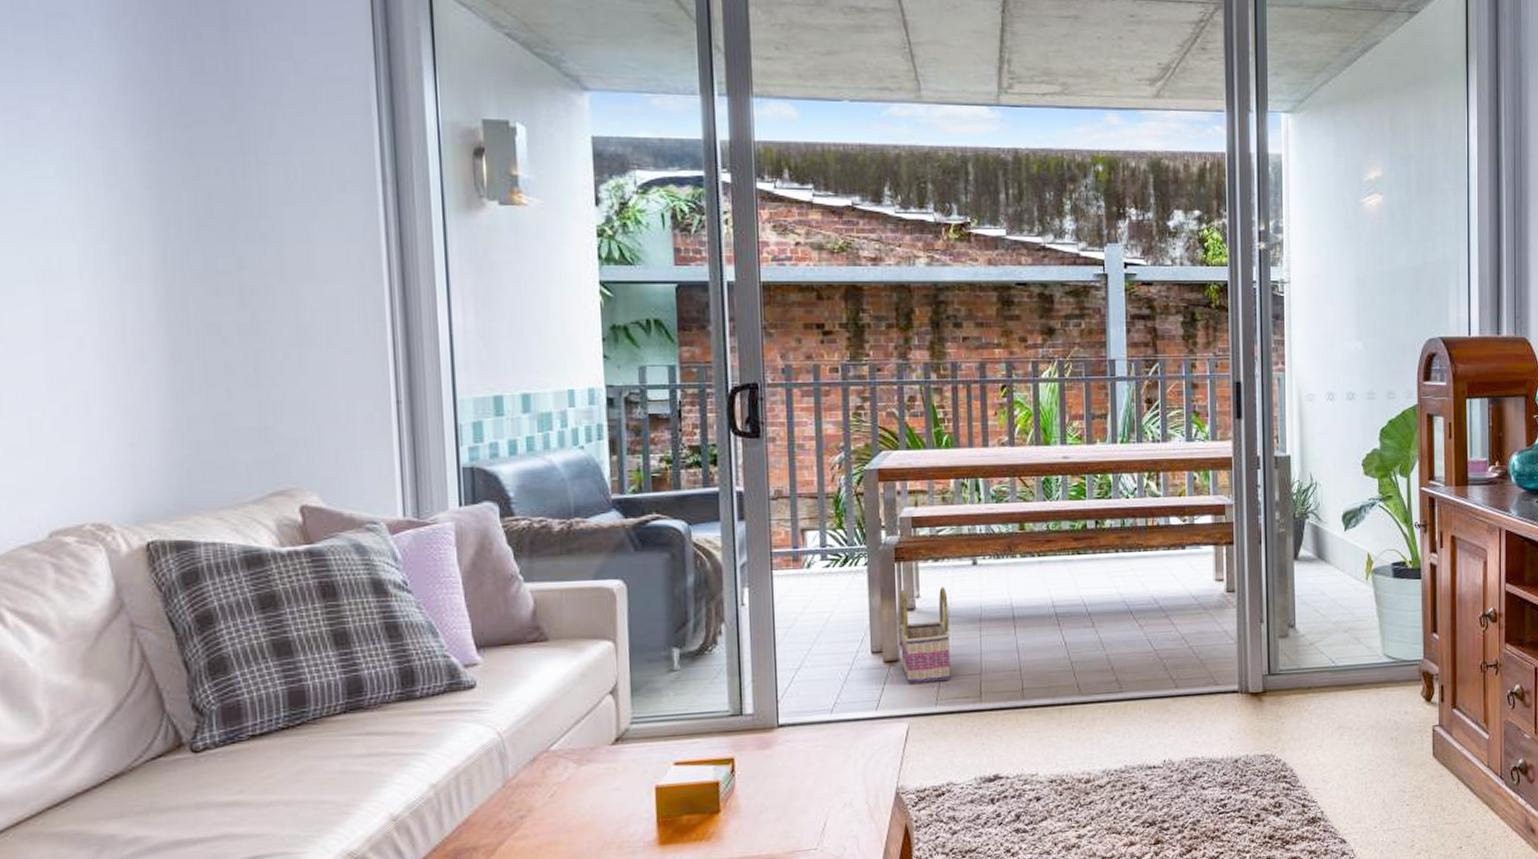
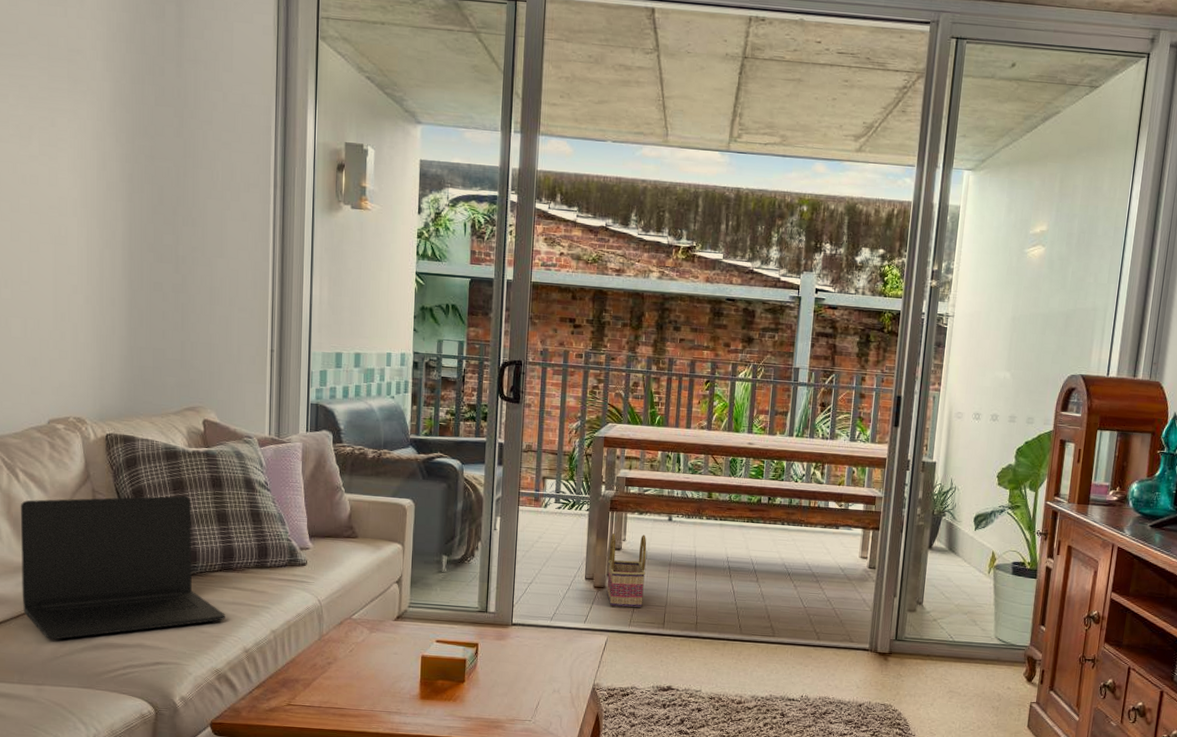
laptop: none [10,616,358,850] -> present [20,496,225,640]

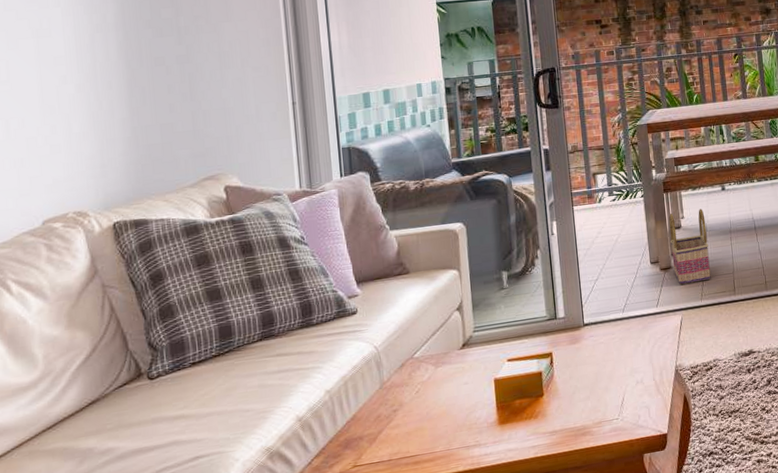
laptop: present [20,496,225,640] -> none [15,270,272,462]

